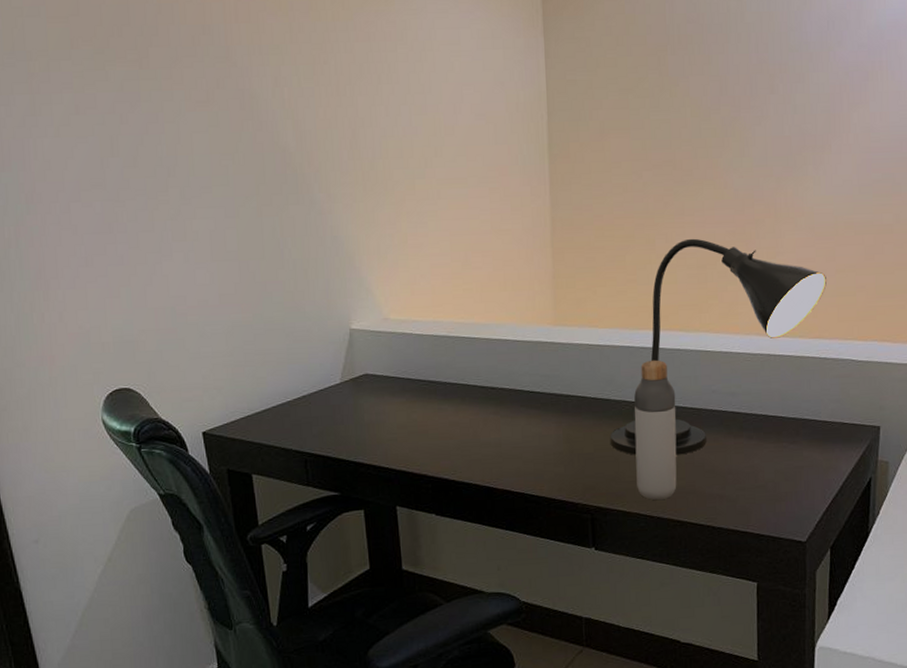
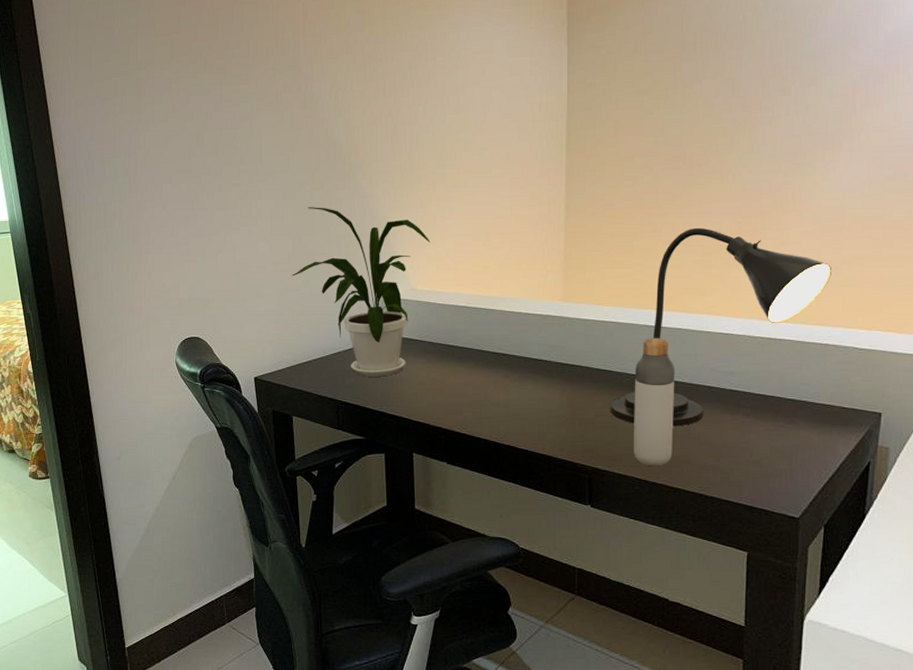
house plant: none [240,226,402,423] -> present [291,207,430,377]

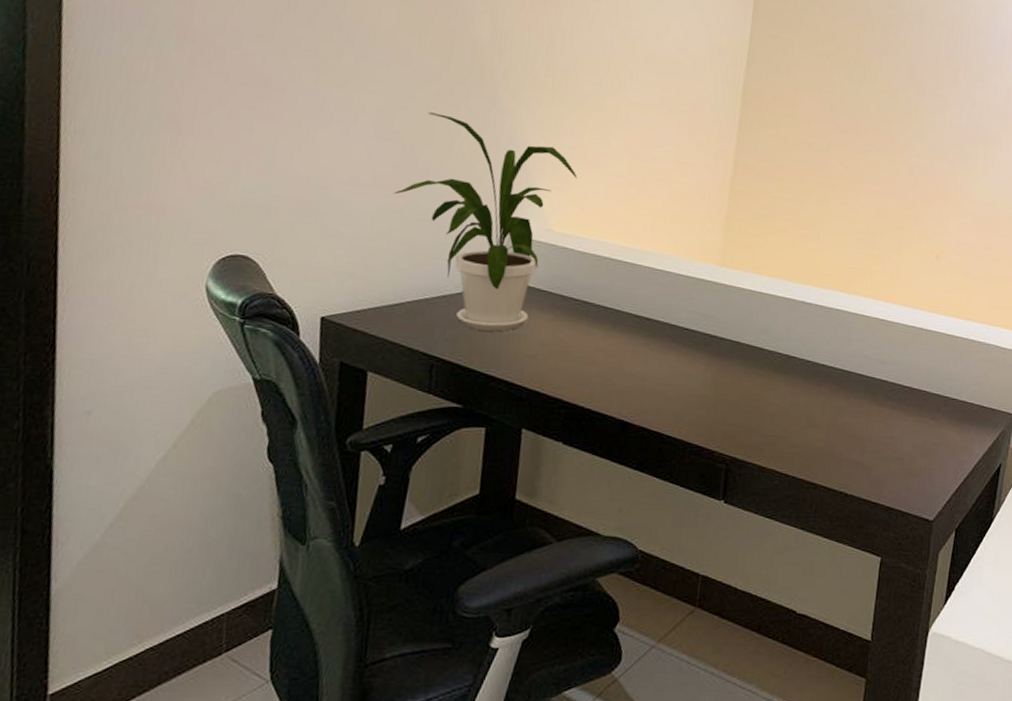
desk lamp: present [610,227,831,426] -> none [756,204,983,416]
bottle: present [634,337,675,467] -> none [776,315,829,460]

